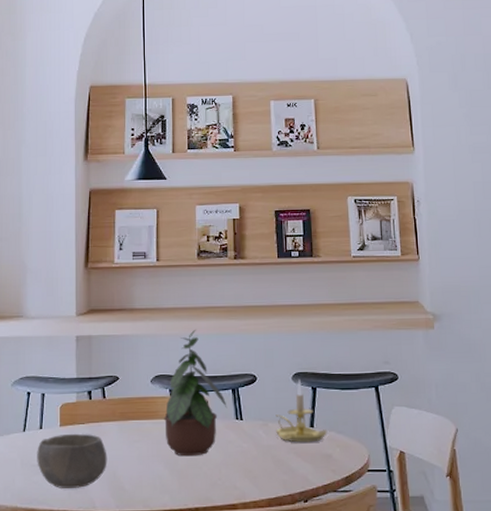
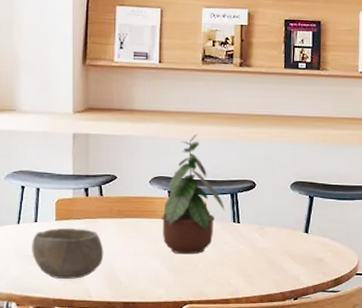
candle holder: present [275,380,328,443] -> none [271,188,321,247]

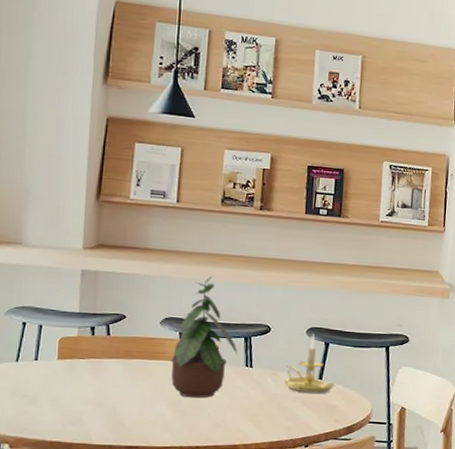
bowl: present [32,228,104,279] -> none [30,367,108,421]
candle holder: none [271,188,321,247] -> present [284,334,335,393]

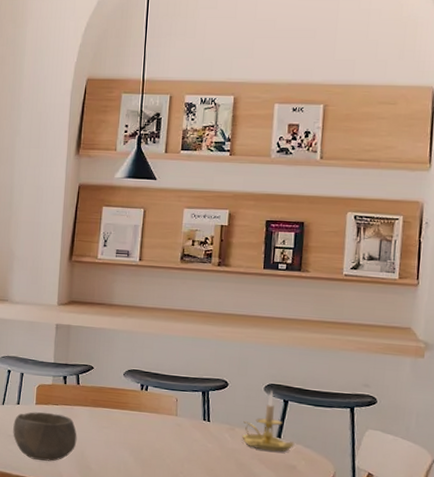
bowl: none [30,367,108,421] -> present [13,412,77,461]
potted plant: present [170,275,238,398] -> none [132,330,196,449]

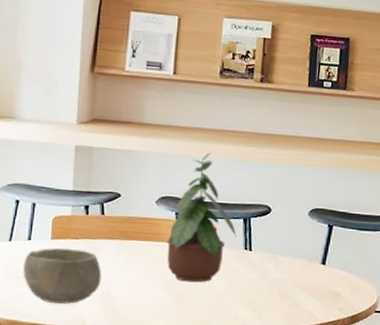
potted plant: none [132,330,196,449] -> present [166,152,237,283]
candle holder: present [242,391,295,452] -> none [285,216,339,280]

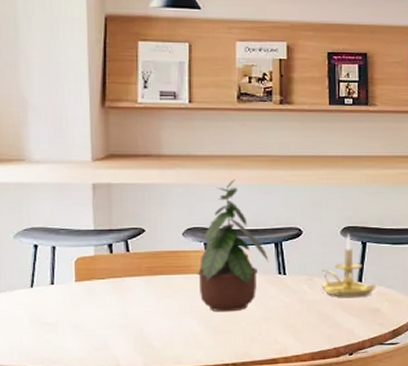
bowl: present [23,247,102,304] -> none [48,289,133,347]
candle holder: none [285,216,339,280] -> present [322,234,377,297]

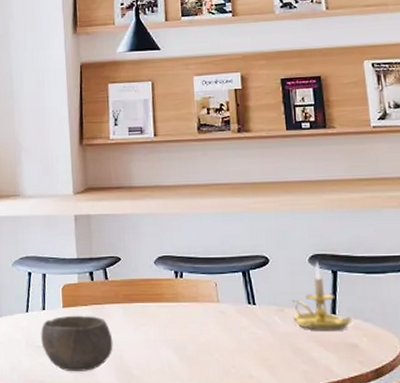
bowl: none [48,289,133,347] -> present [41,315,113,371]
potted plant: present [197,179,269,312] -> none [169,207,238,342]

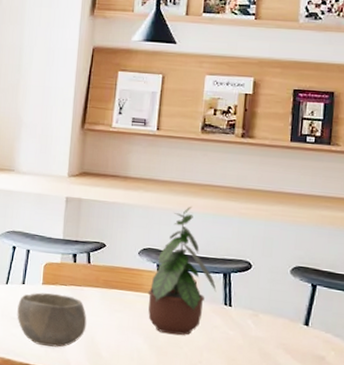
potted plant: none [169,207,238,342] -> present [147,206,217,335]
candle holder: present [292,262,352,330] -> none [266,274,324,342]

